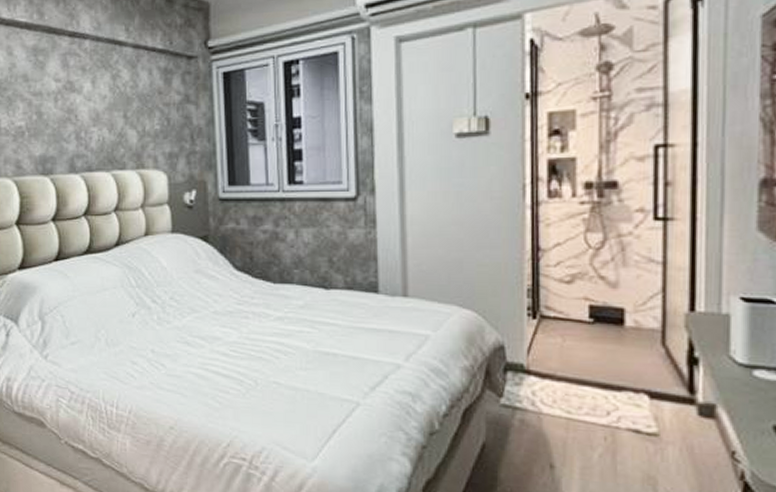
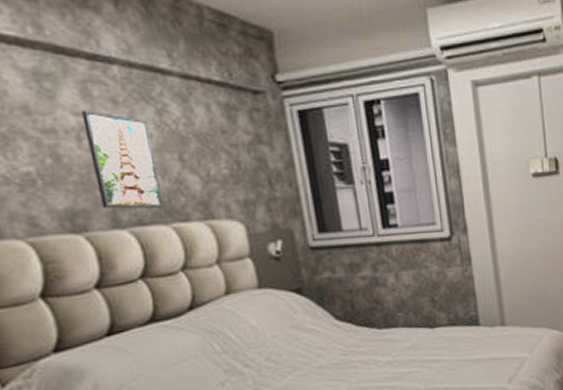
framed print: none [60,77,108,158] -> present [81,110,164,209]

